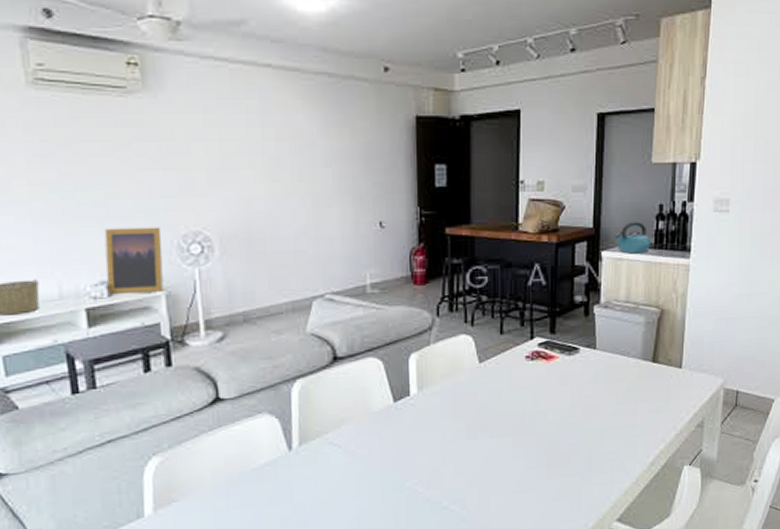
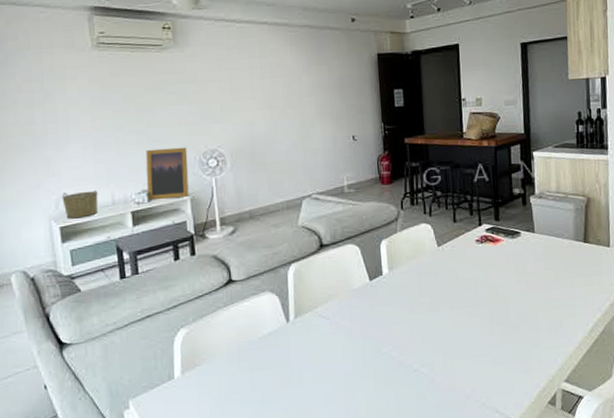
kettle: present [615,222,652,254] -> none [543,127,574,153]

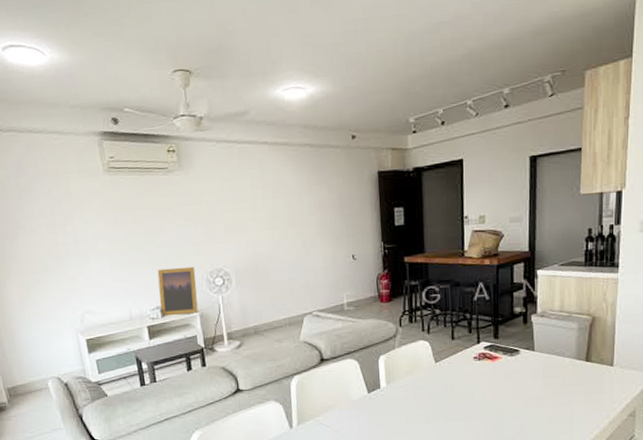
basket: present [62,190,98,219] -> none [86,307,118,332]

